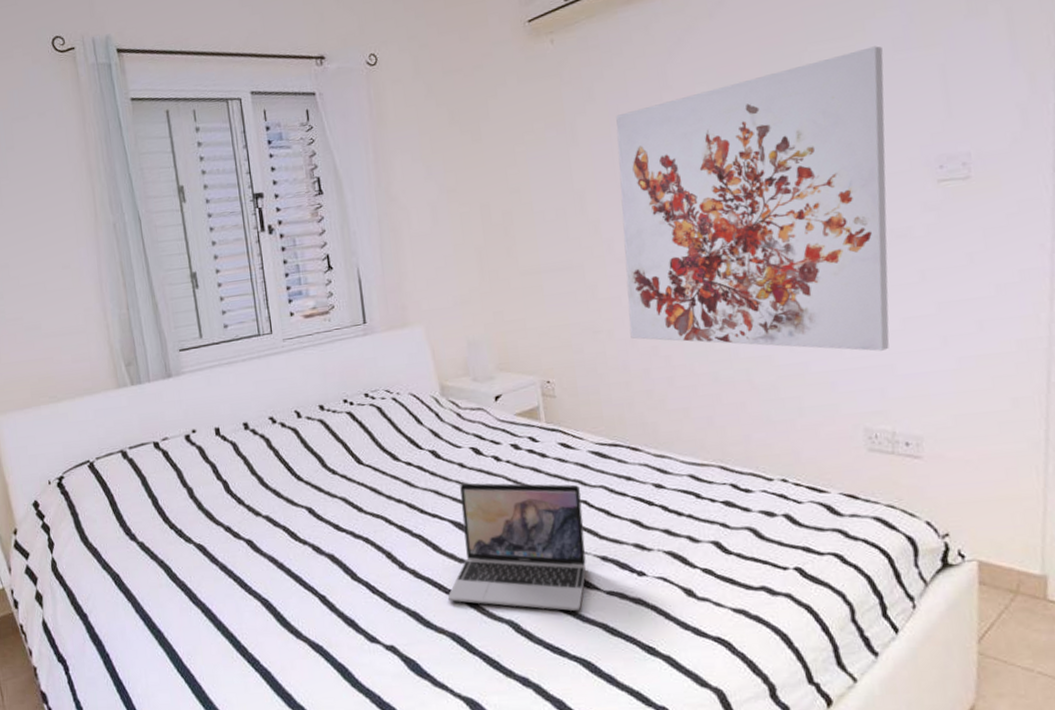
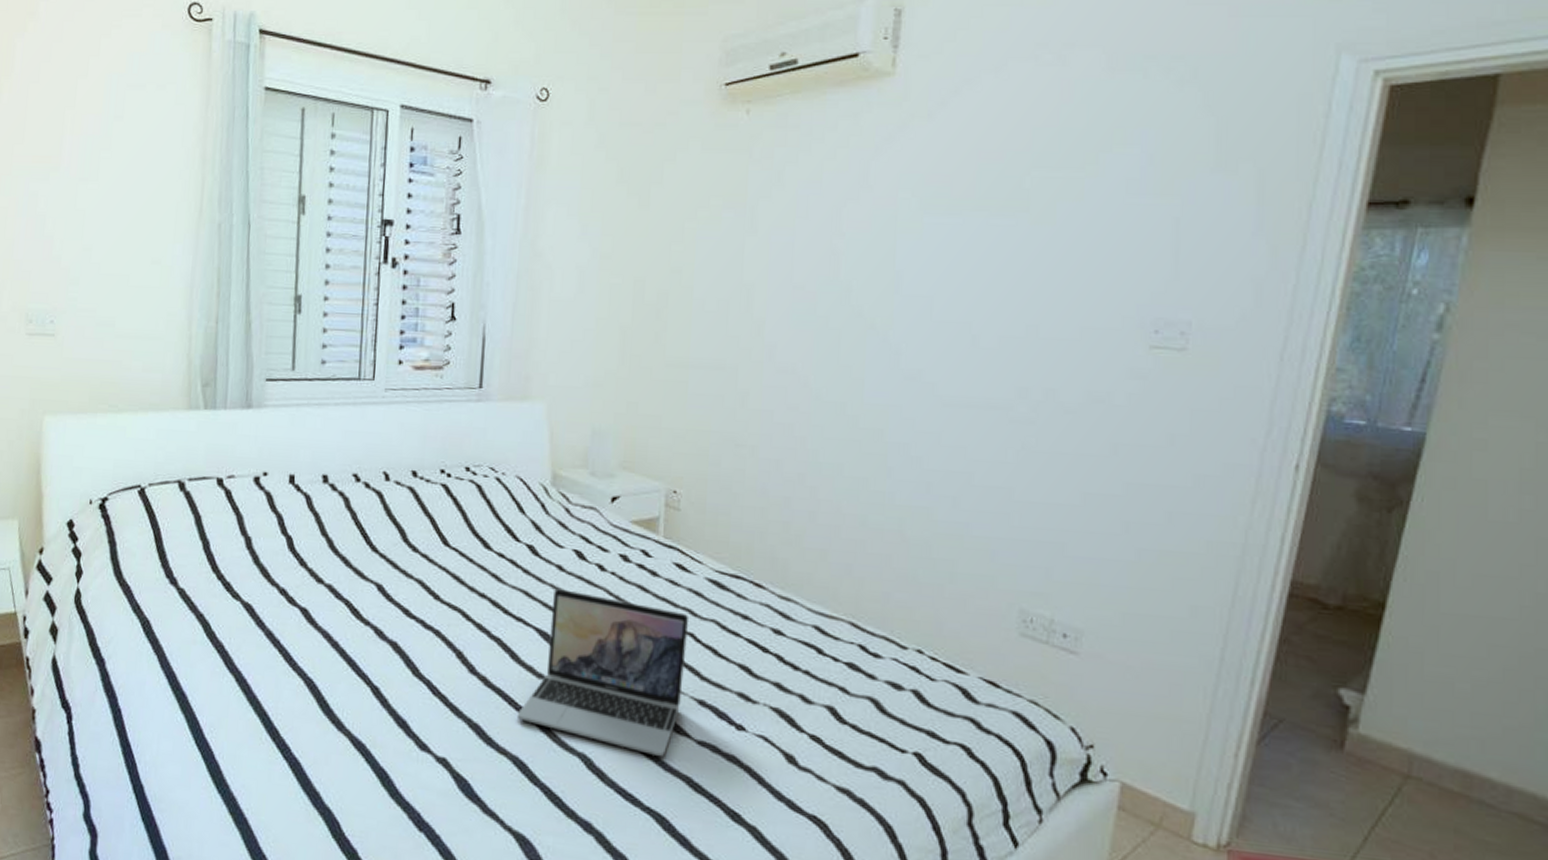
wall art: present [616,46,890,352] -> none [776,184,1114,526]

